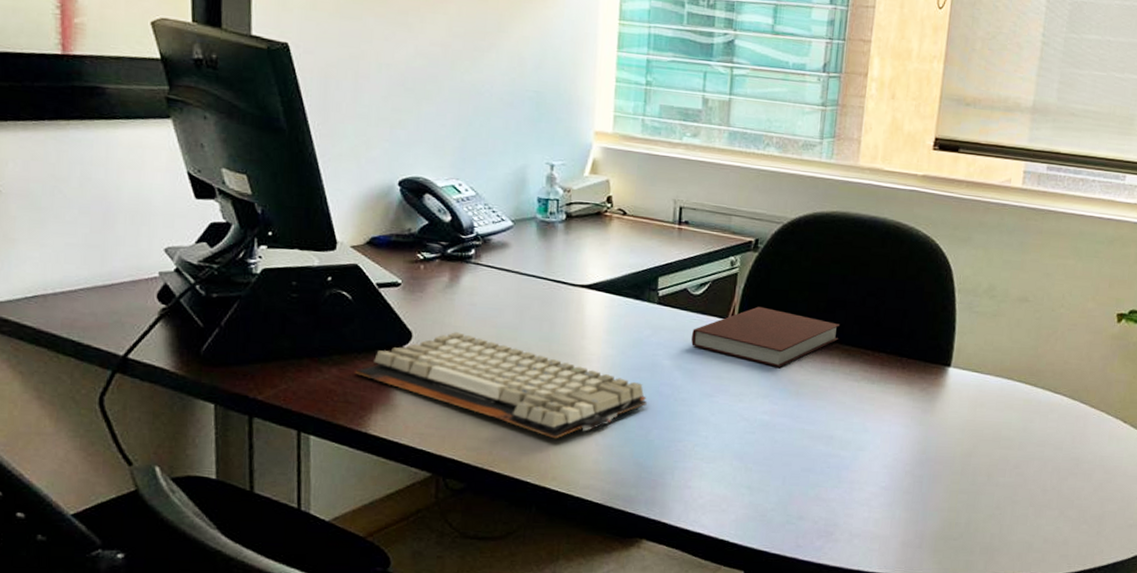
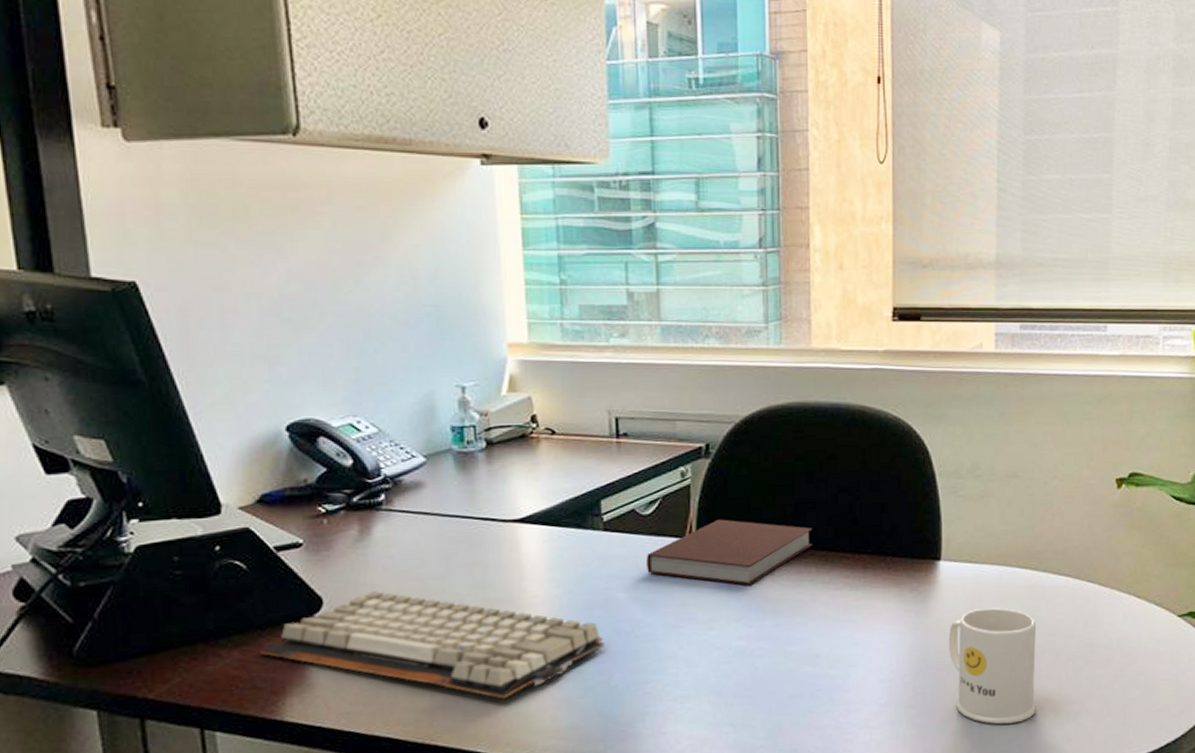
mug: none [948,414,1029,520] -> present [949,608,1036,725]

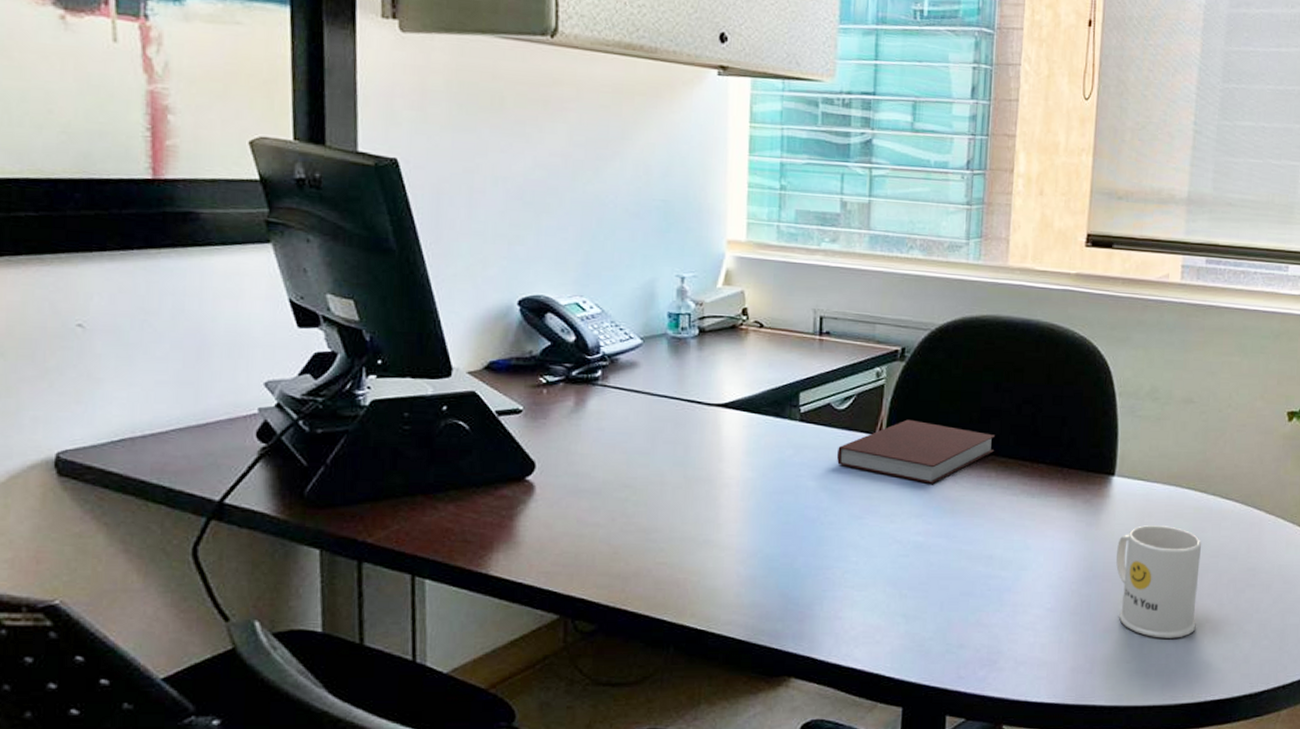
keyboard: present [259,591,604,699] -> none [472,460,791,572]

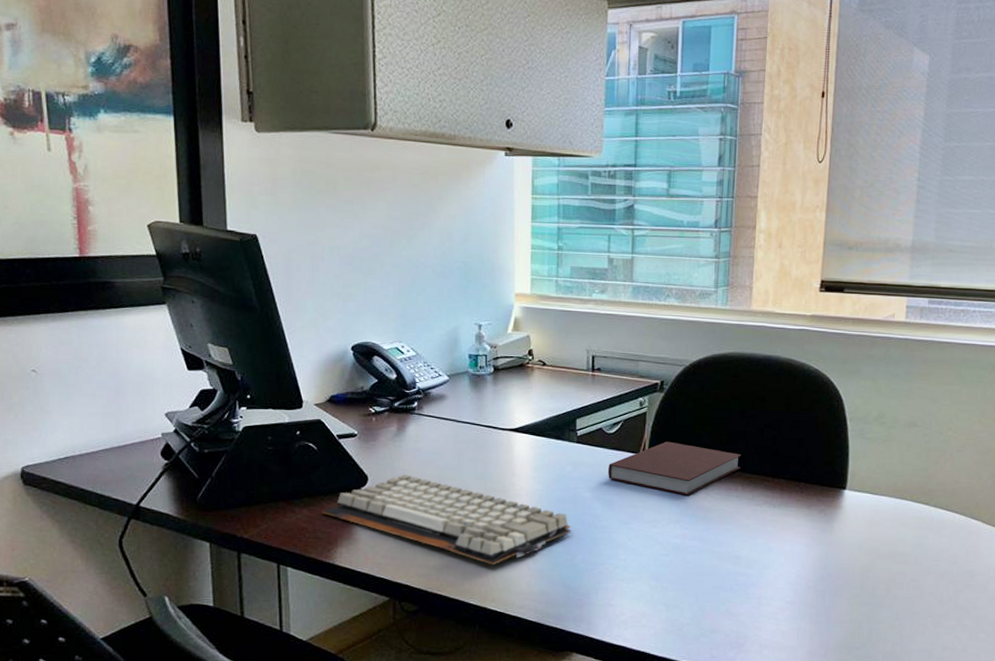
keyboard: none [472,460,791,572] -> present [321,474,571,565]
mug: present [1116,525,1201,638] -> none [847,532,924,630]

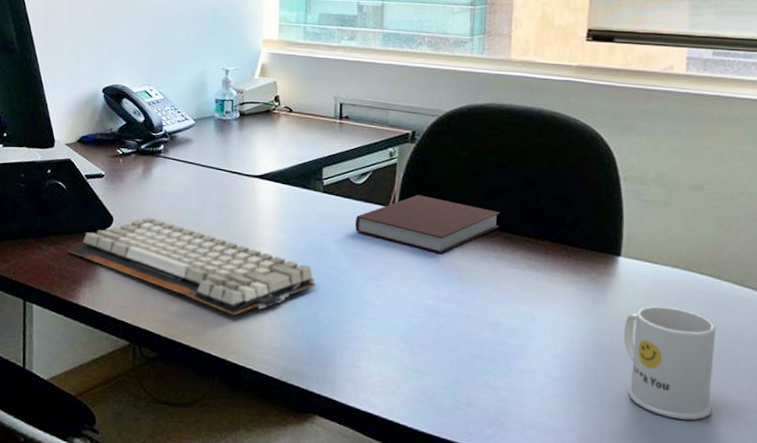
mug: none [847,532,924,630] -> present [624,306,715,421]

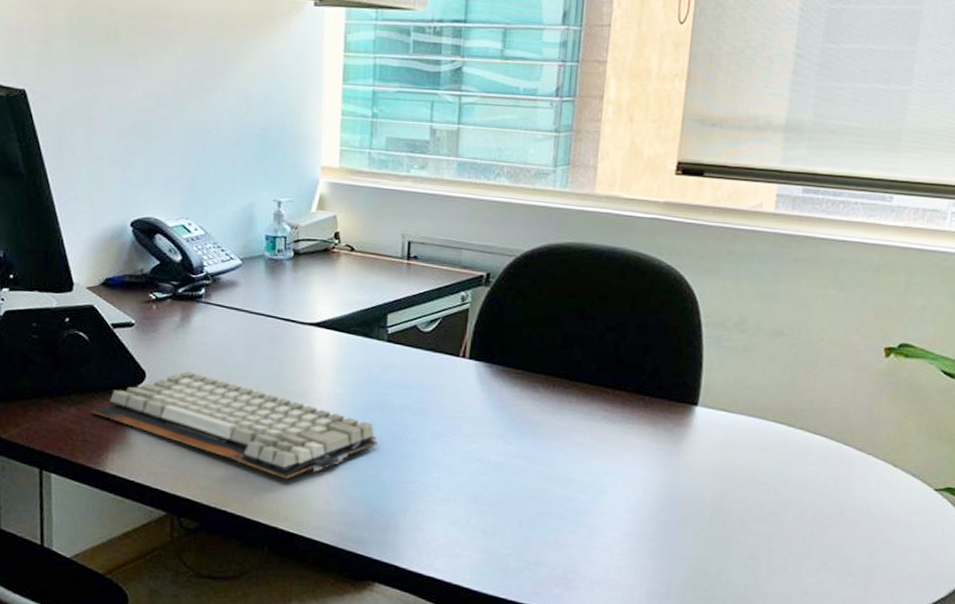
notebook: present [355,194,500,254] -> none [422,343,577,407]
mug: present [624,306,715,421] -> none [696,456,786,570]

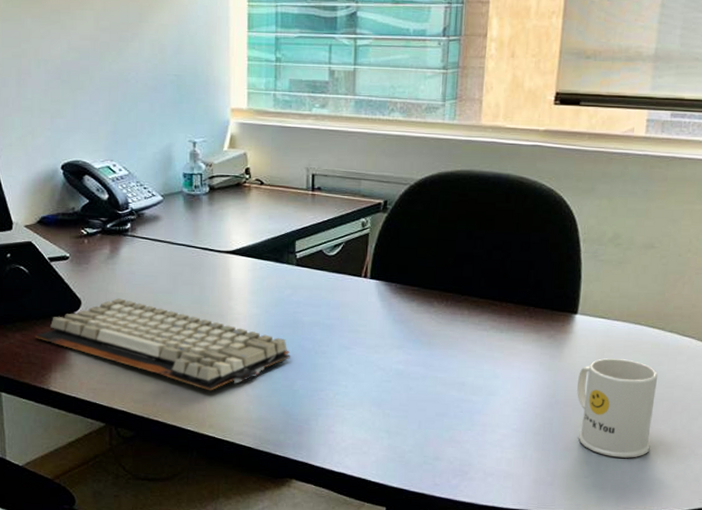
mug: none [696,456,786,570] -> present [577,358,657,458]

